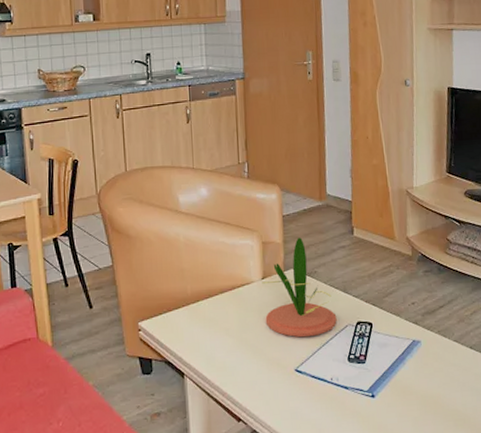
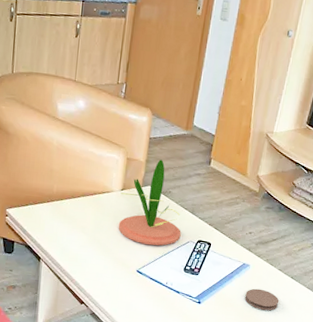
coaster: none [423,367,464,393] -> present [244,288,279,311]

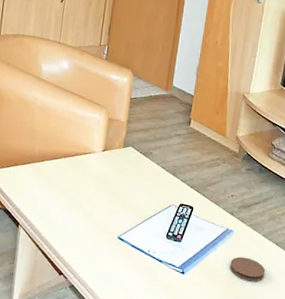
plant: present [118,160,181,246] -> none [99,120,163,210]

